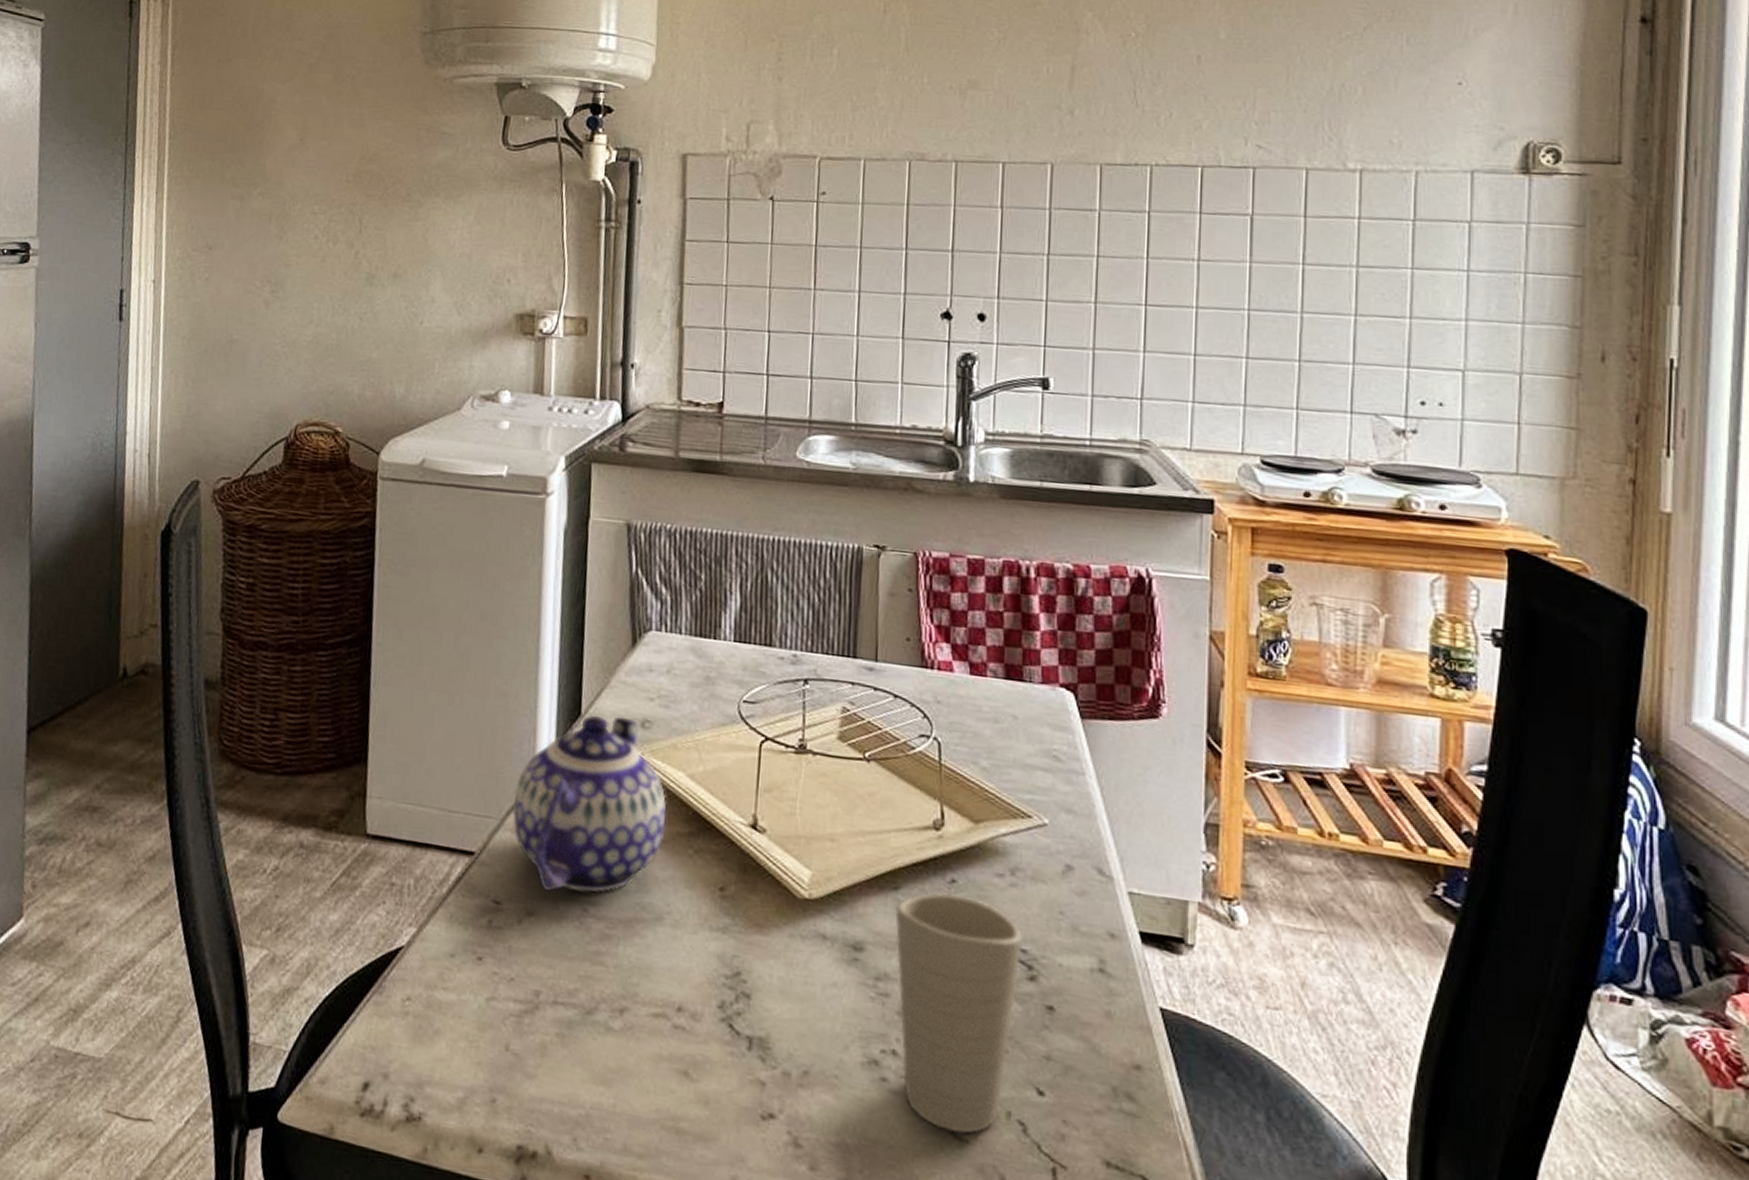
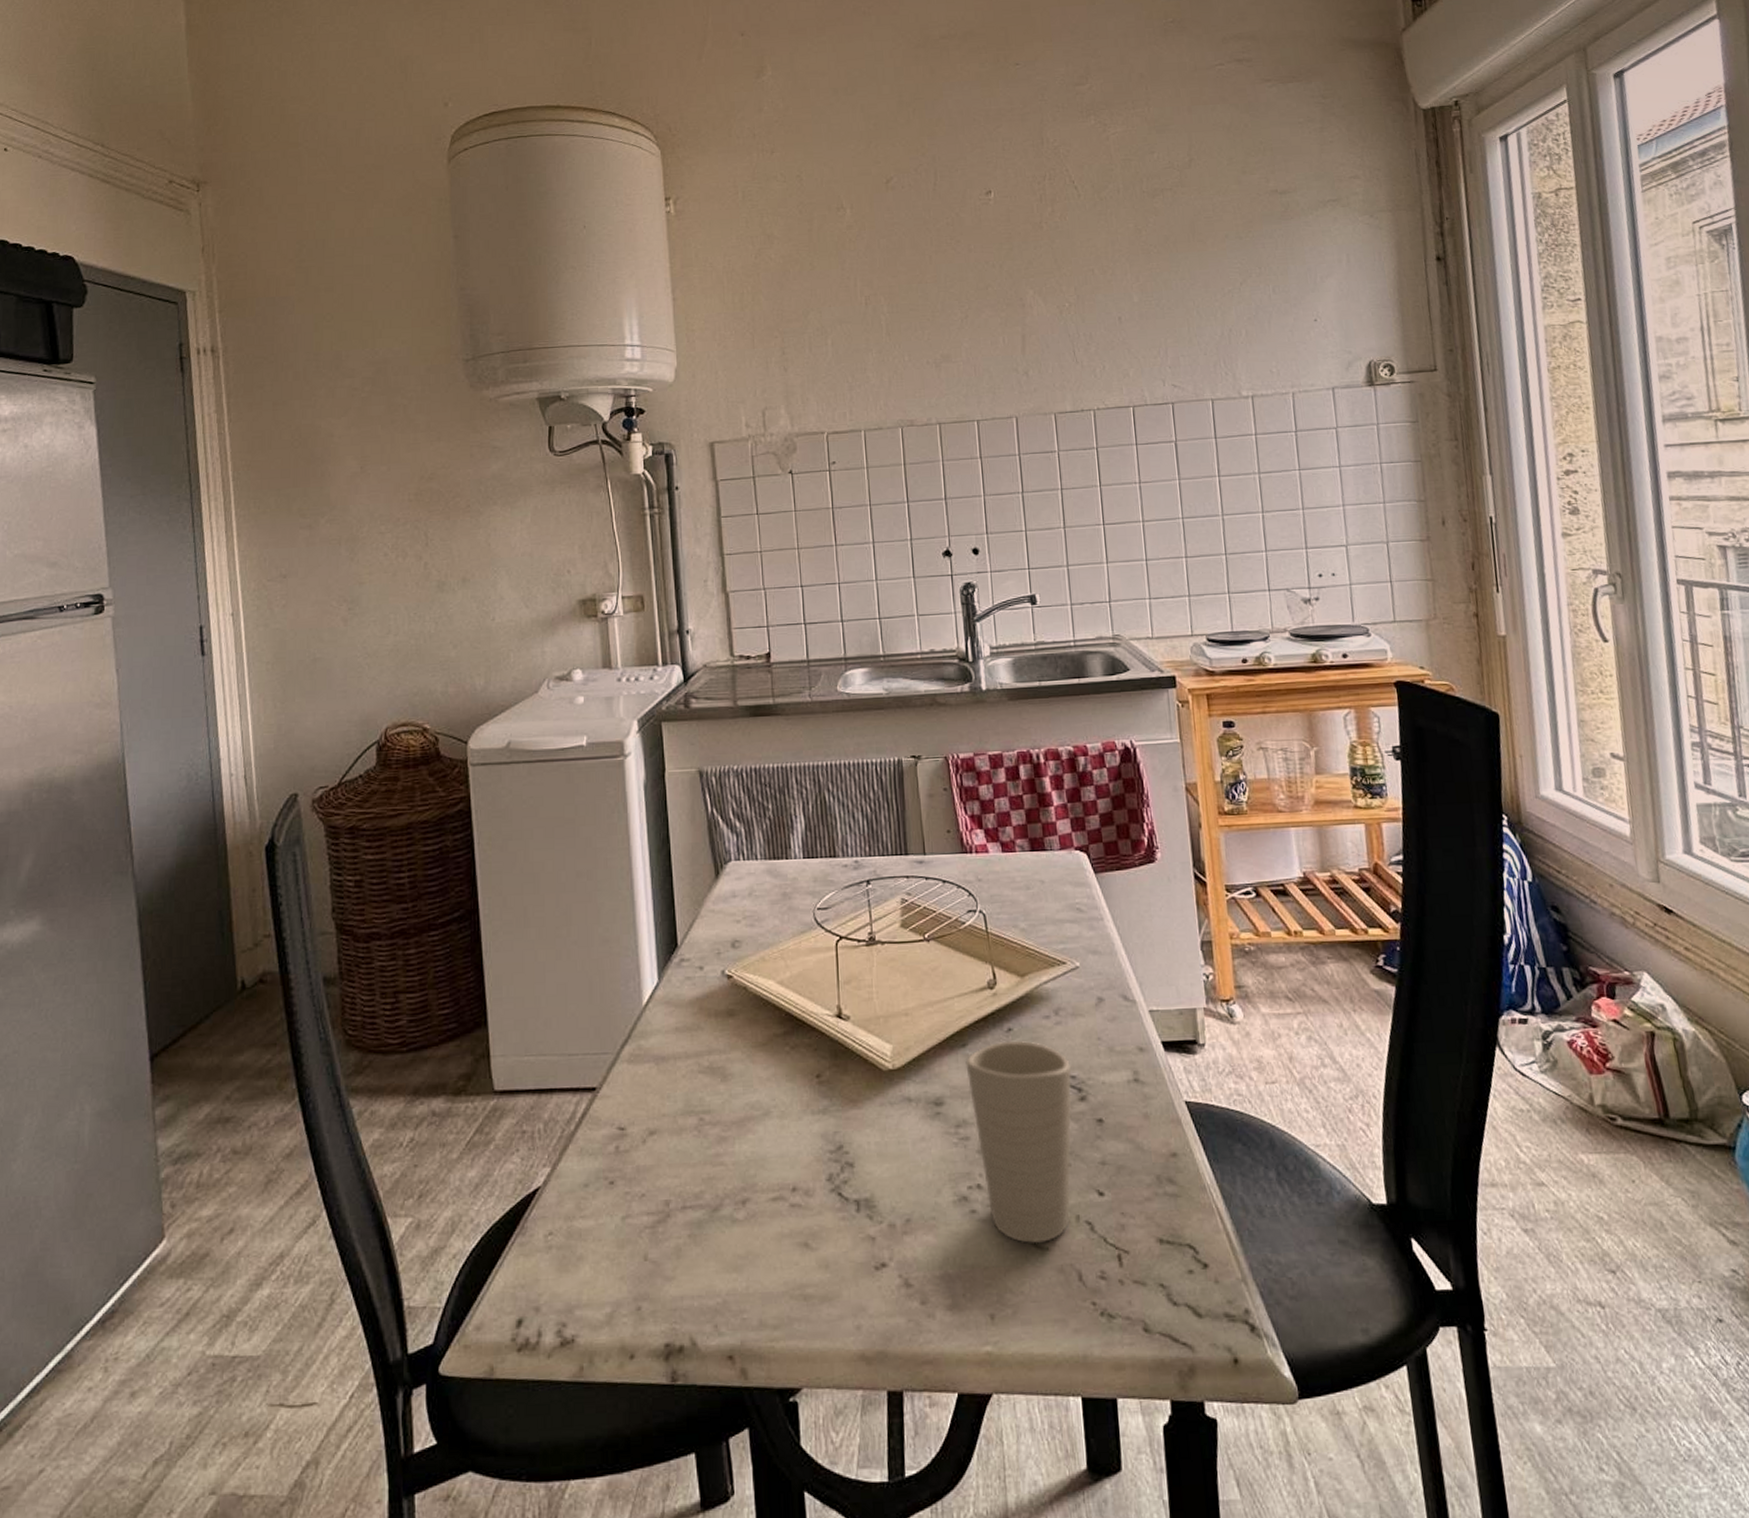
teapot: present [512,714,667,892] -> none [626,941,763,1109]

